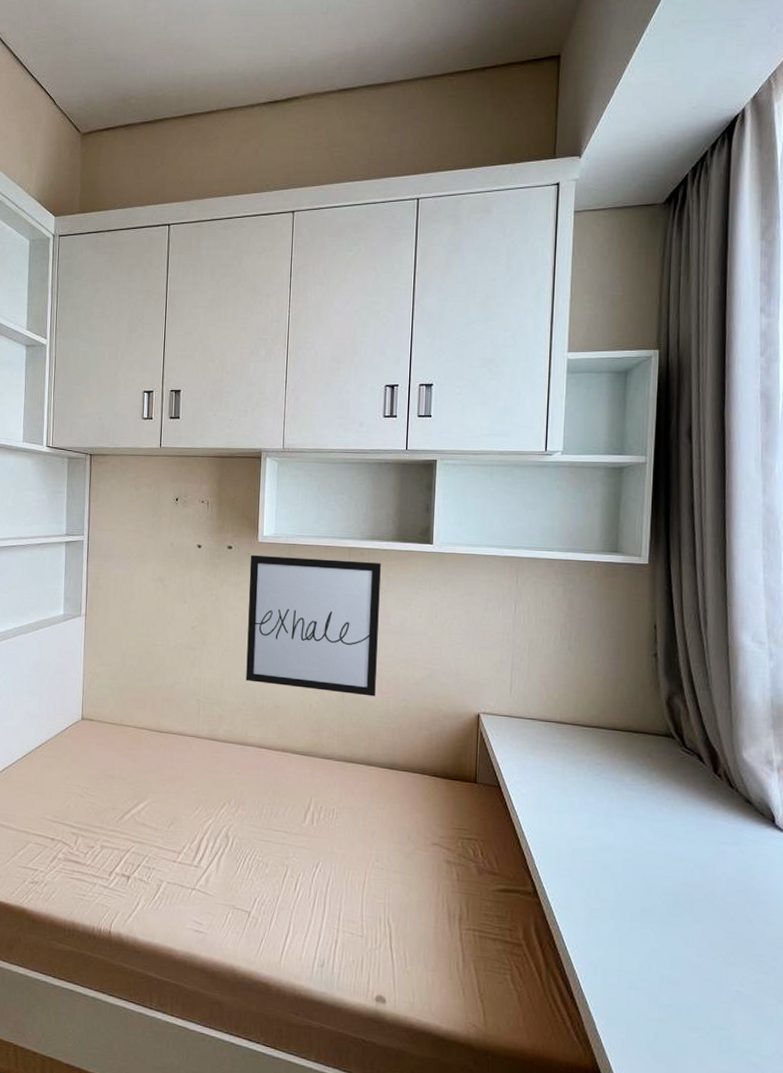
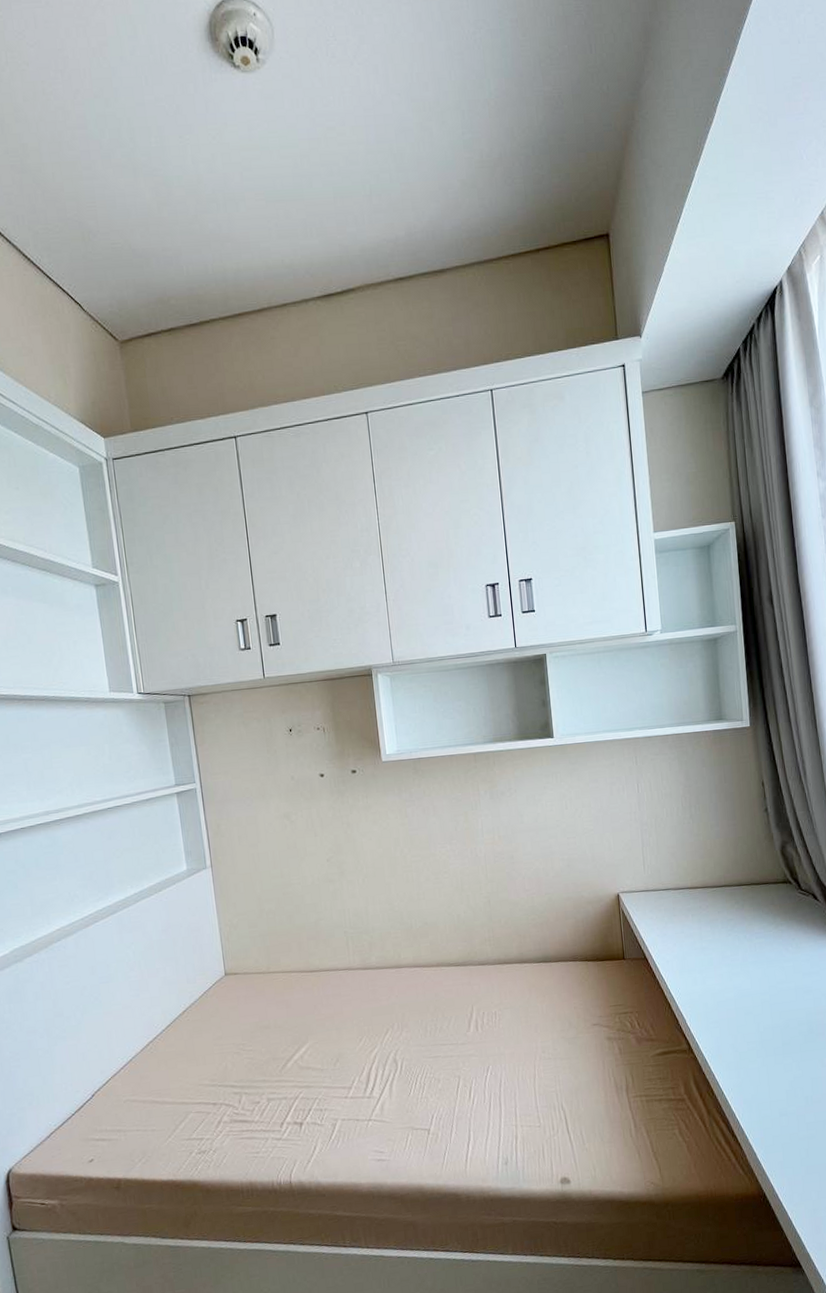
wall art: present [246,554,381,697] -> none [376,764,520,904]

